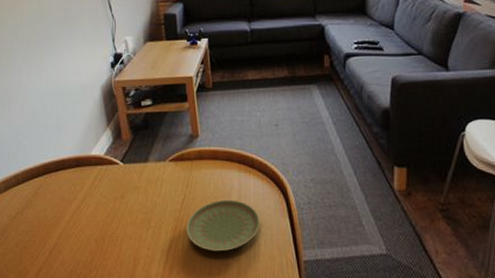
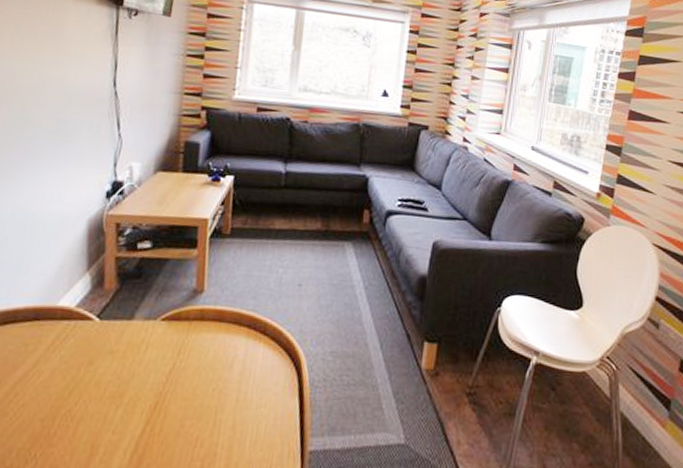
plate: present [186,199,260,252] -> none [168,372,264,438]

